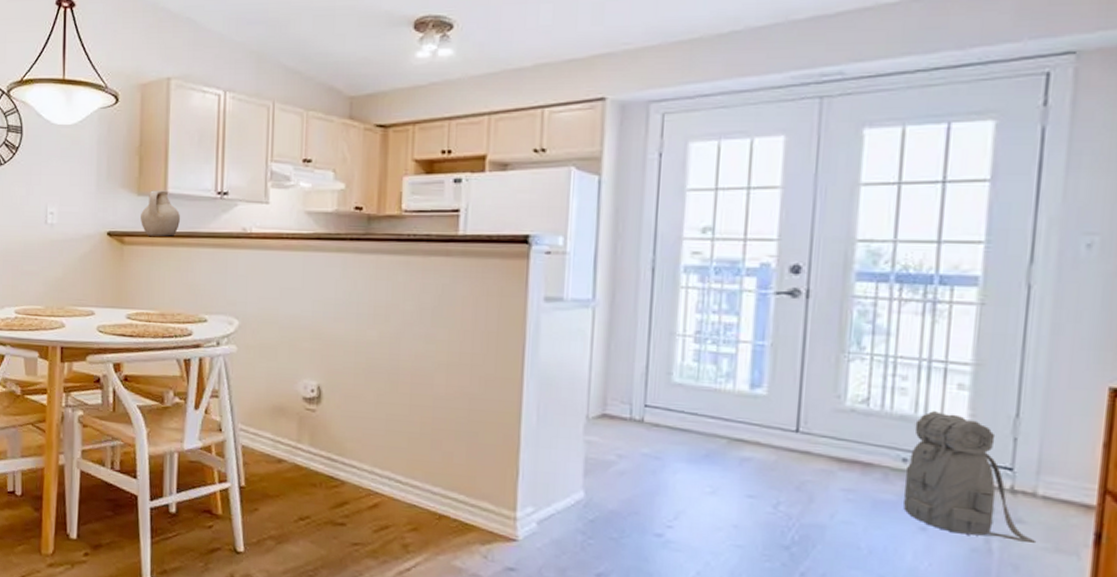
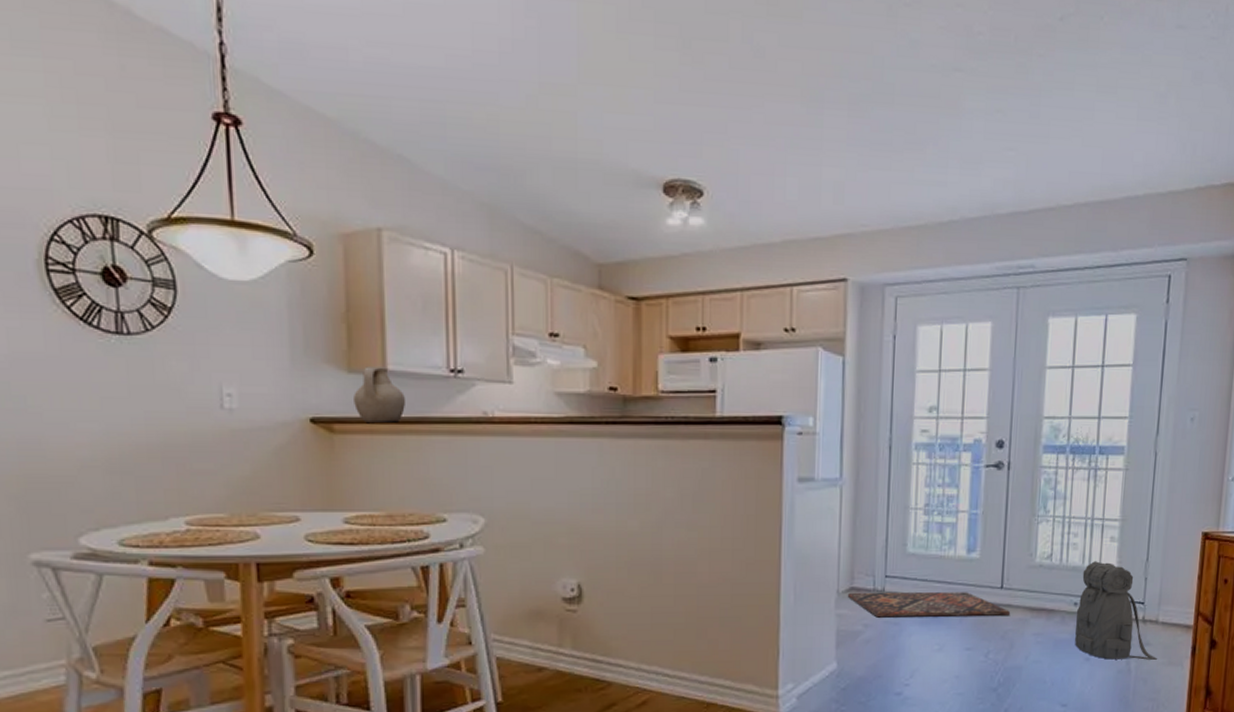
doormat: none [598,419,810,465] -> present [847,592,1011,618]

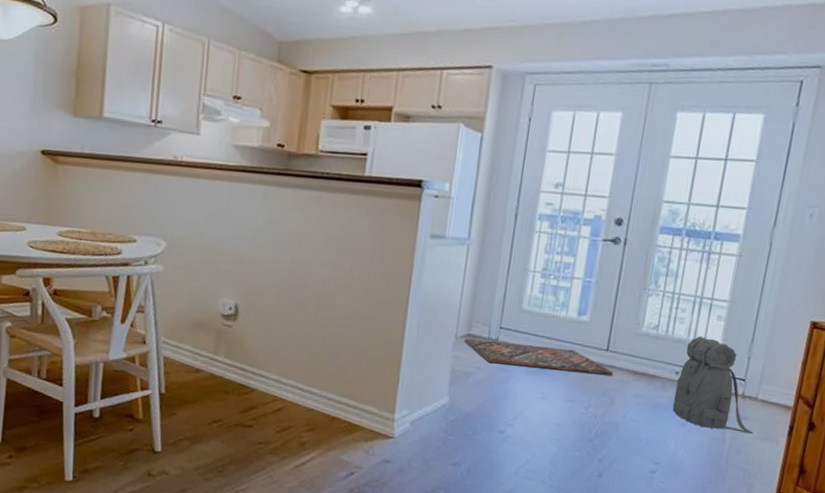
ceramic pitcher: present [354,366,405,424] -> none [75,113,115,160]

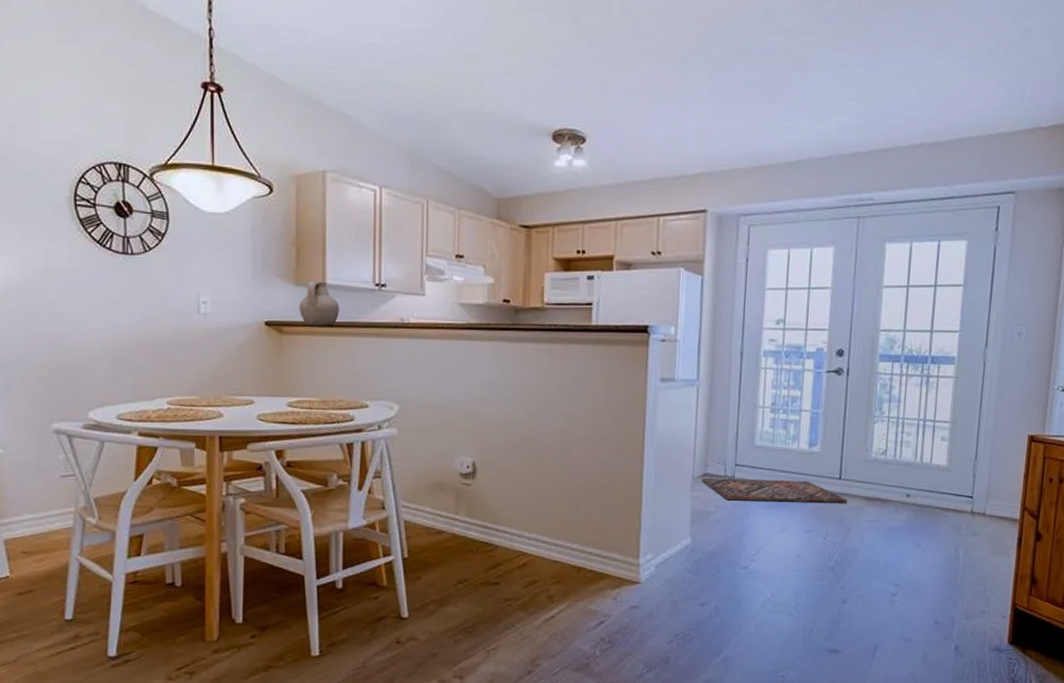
ceramic pitcher: none [75,113,115,160] -> present [299,281,339,327]
backpack: present [672,336,754,435] -> none [907,458,985,550]

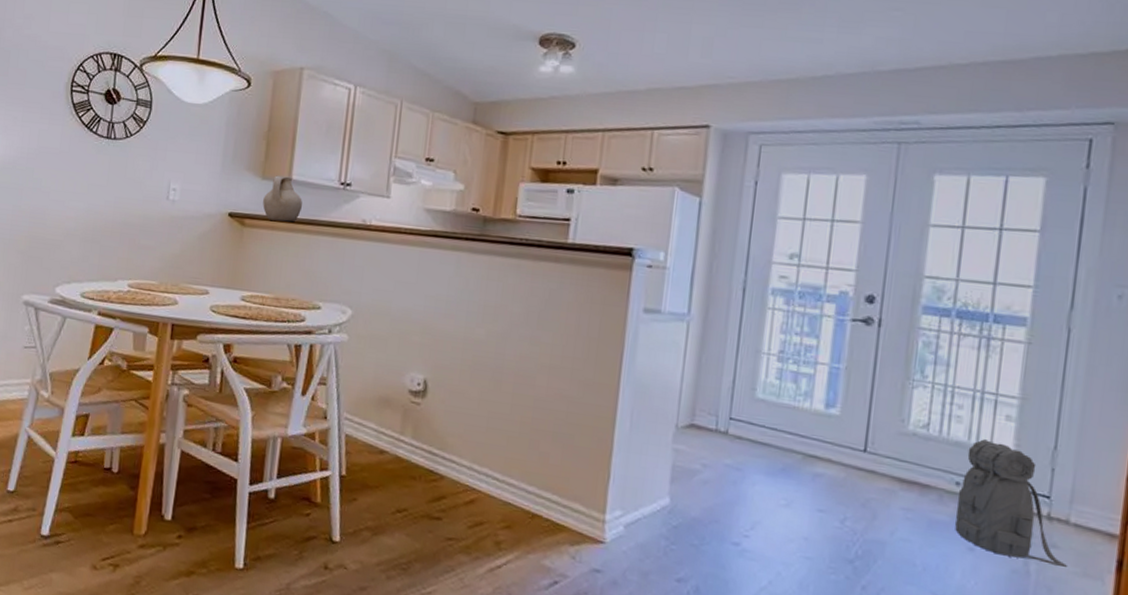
doormat: present [701,477,848,504] -> none [686,429,875,484]
backpack: none [907,458,985,550] -> present [955,439,1068,568]

